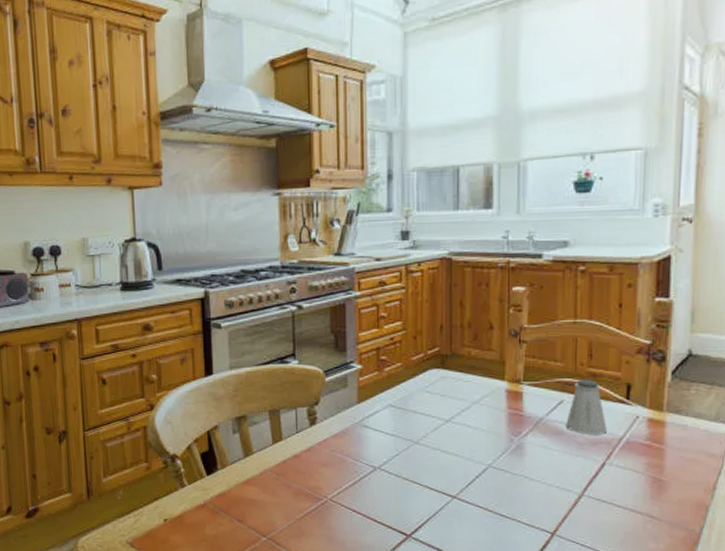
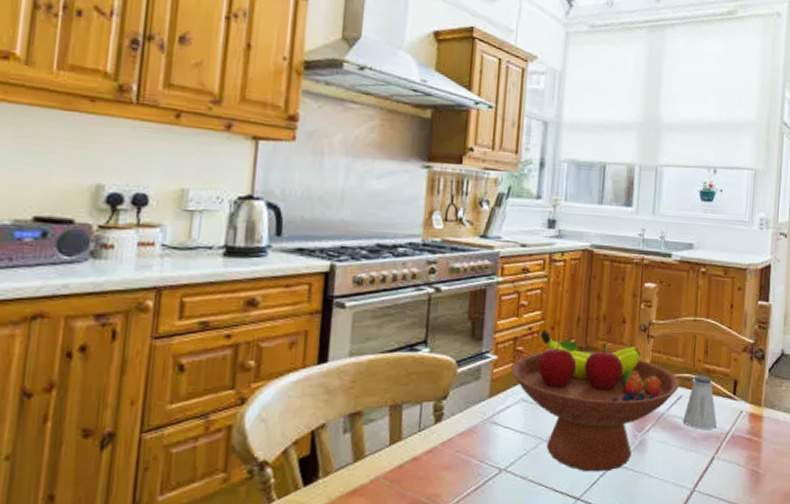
fruit bowl: none [376,338,561,473] -> present [511,329,680,472]

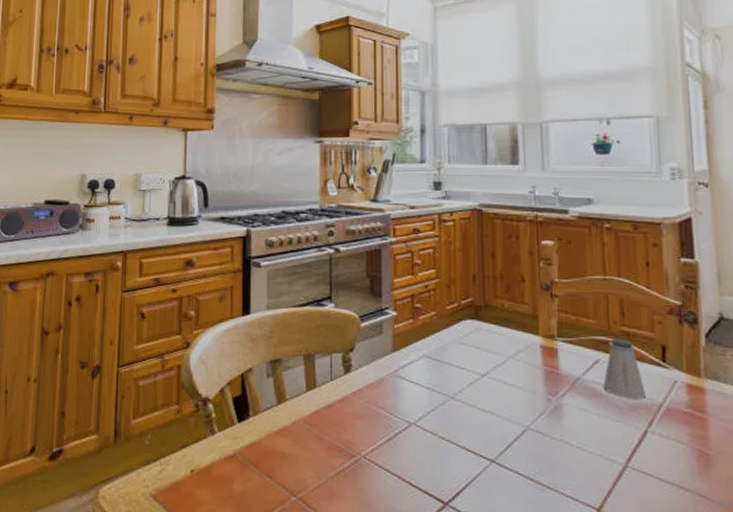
fruit bowl: present [511,329,680,472] -> none [411,287,595,435]

